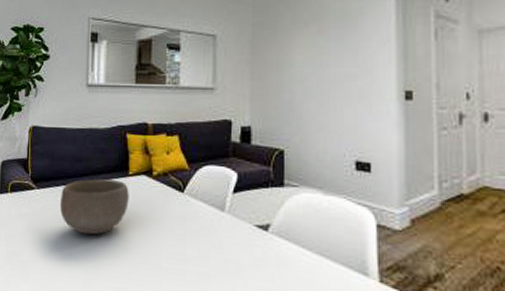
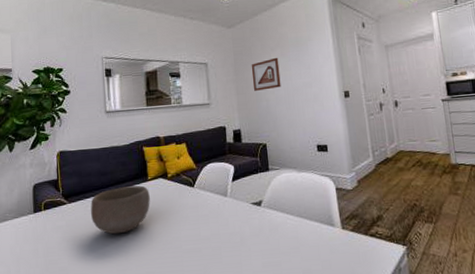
picture frame: none [274,34,313,78] -> present [251,57,281,91]

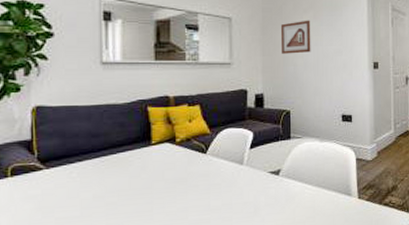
bowl: present [91,185,150,235] -> none [76,149,153,205]

